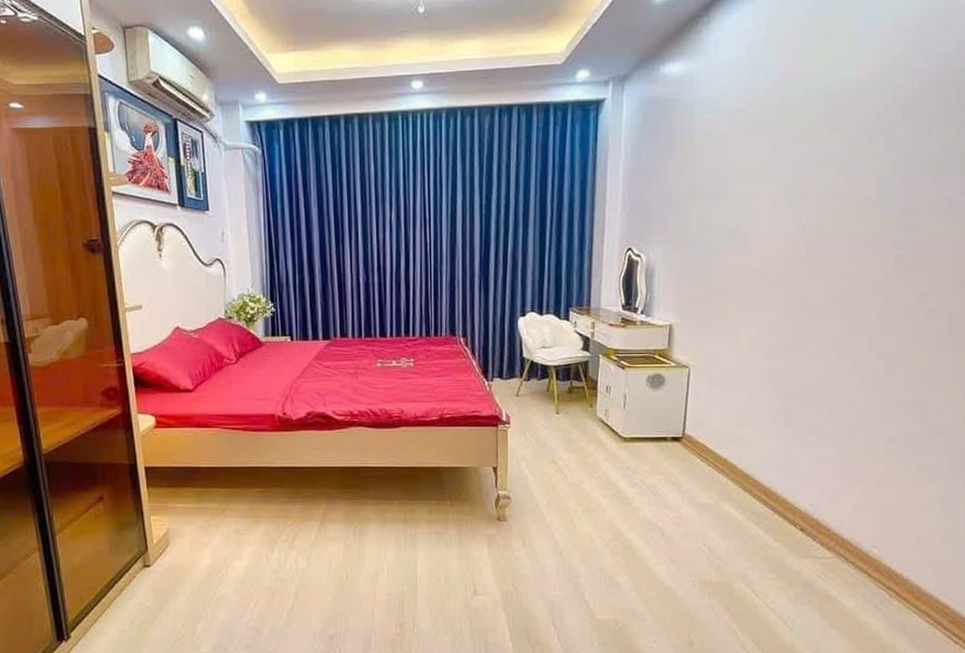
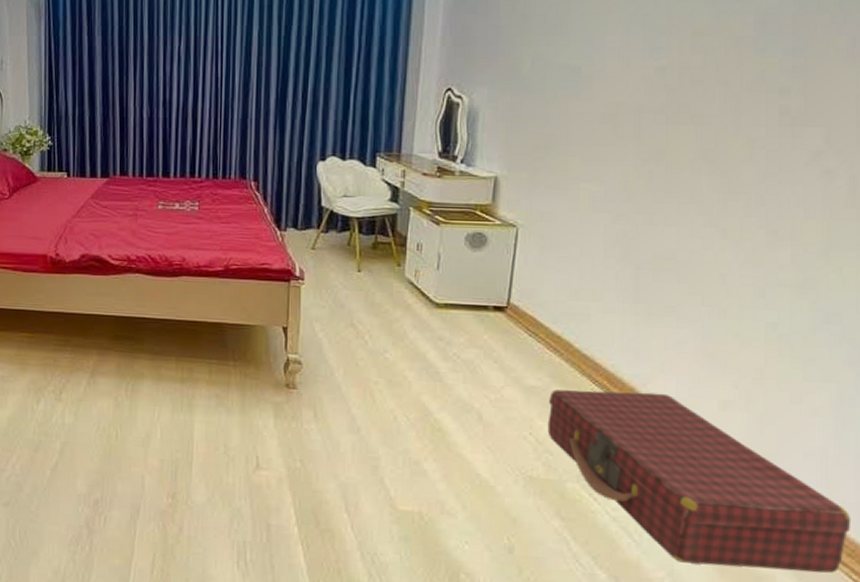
suitcase: none [718,502,952,641] -> present [547,389,852,573]

